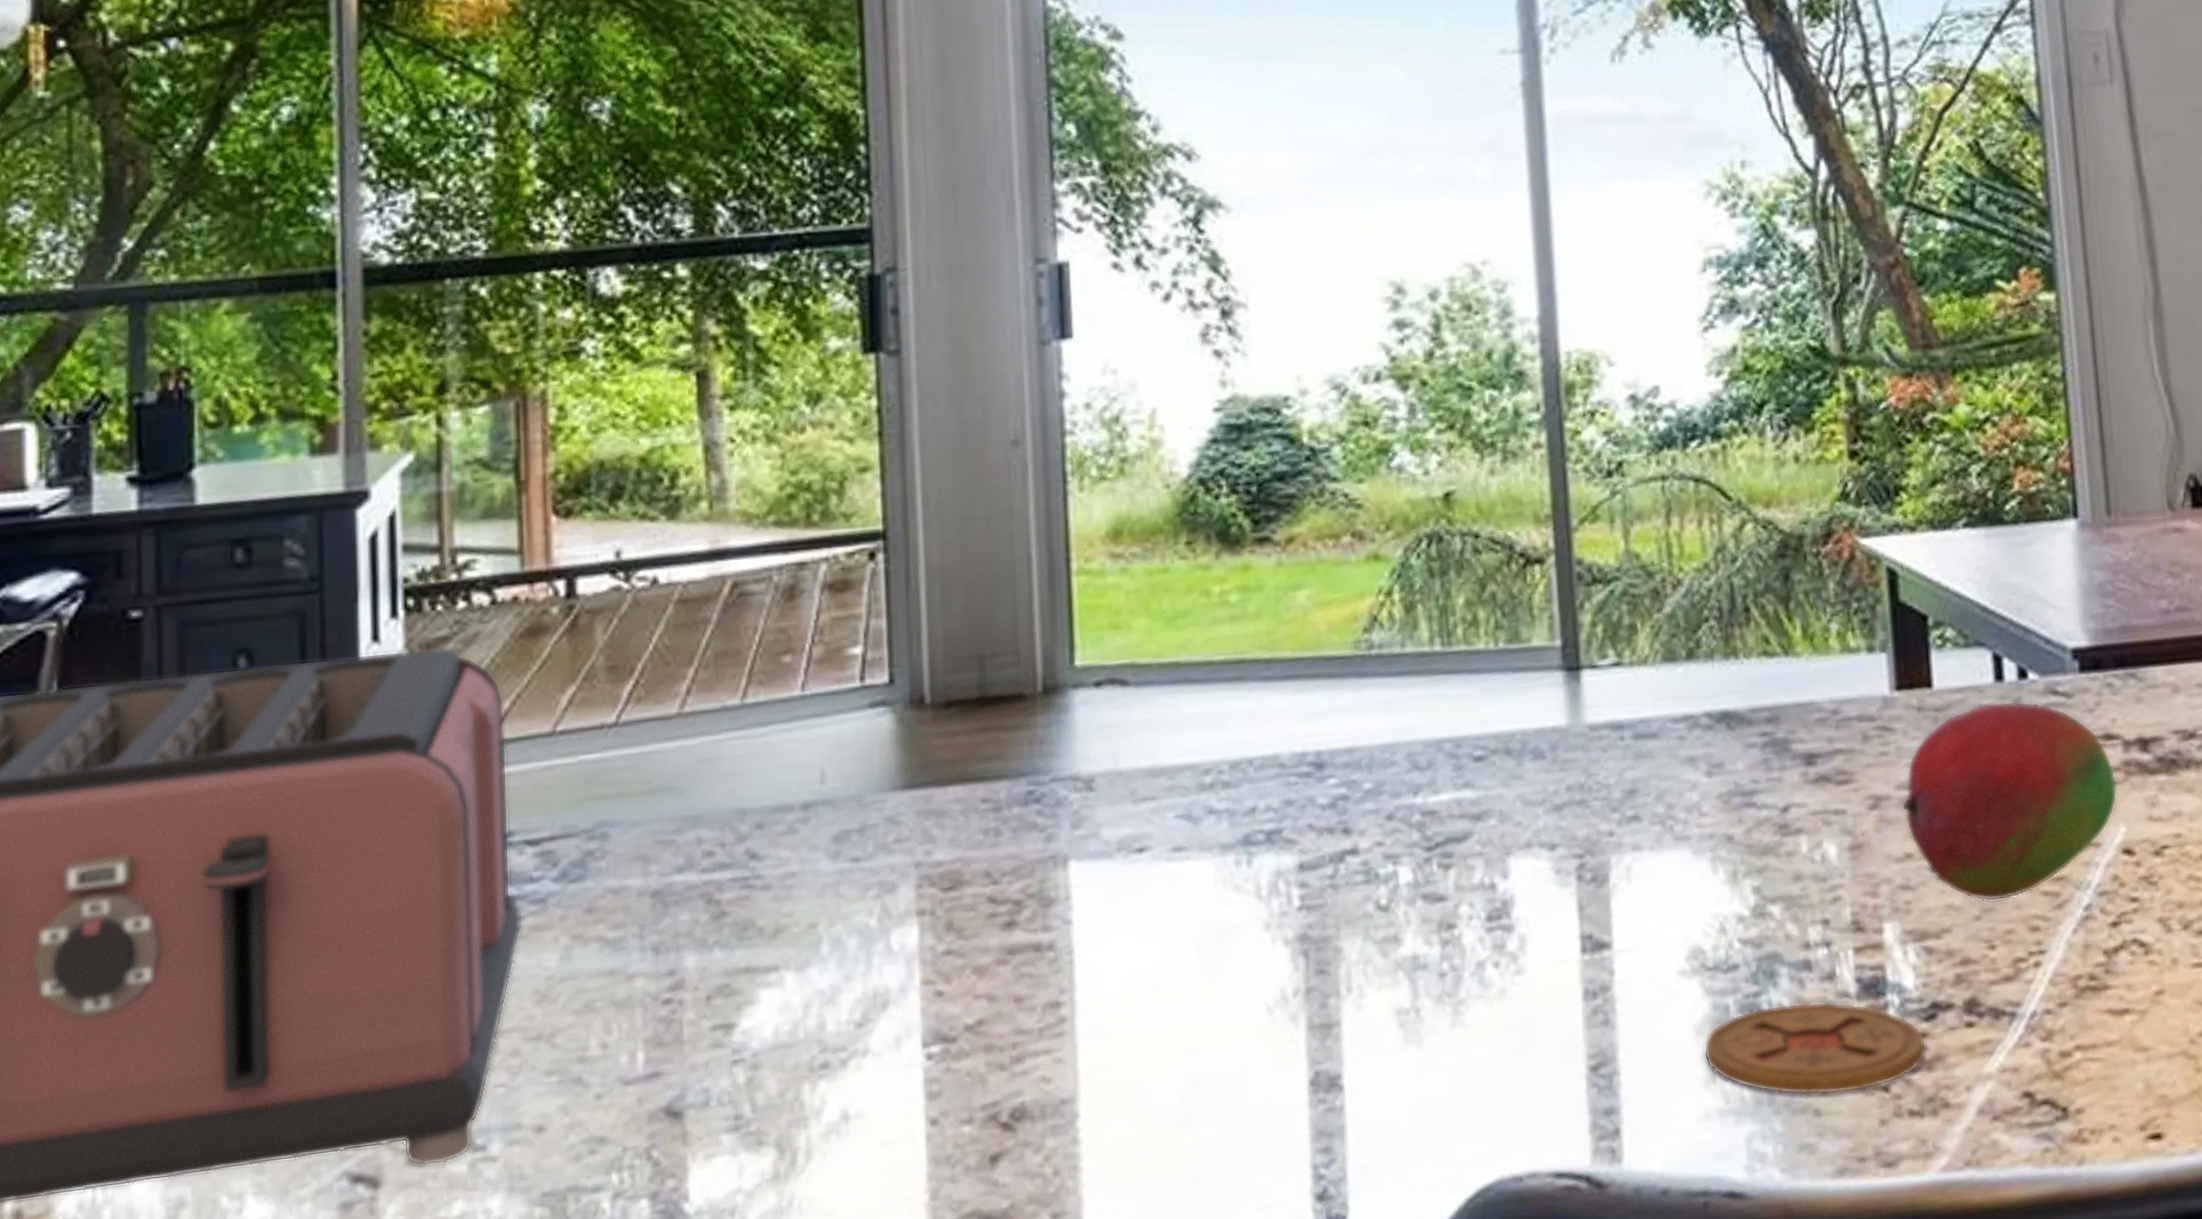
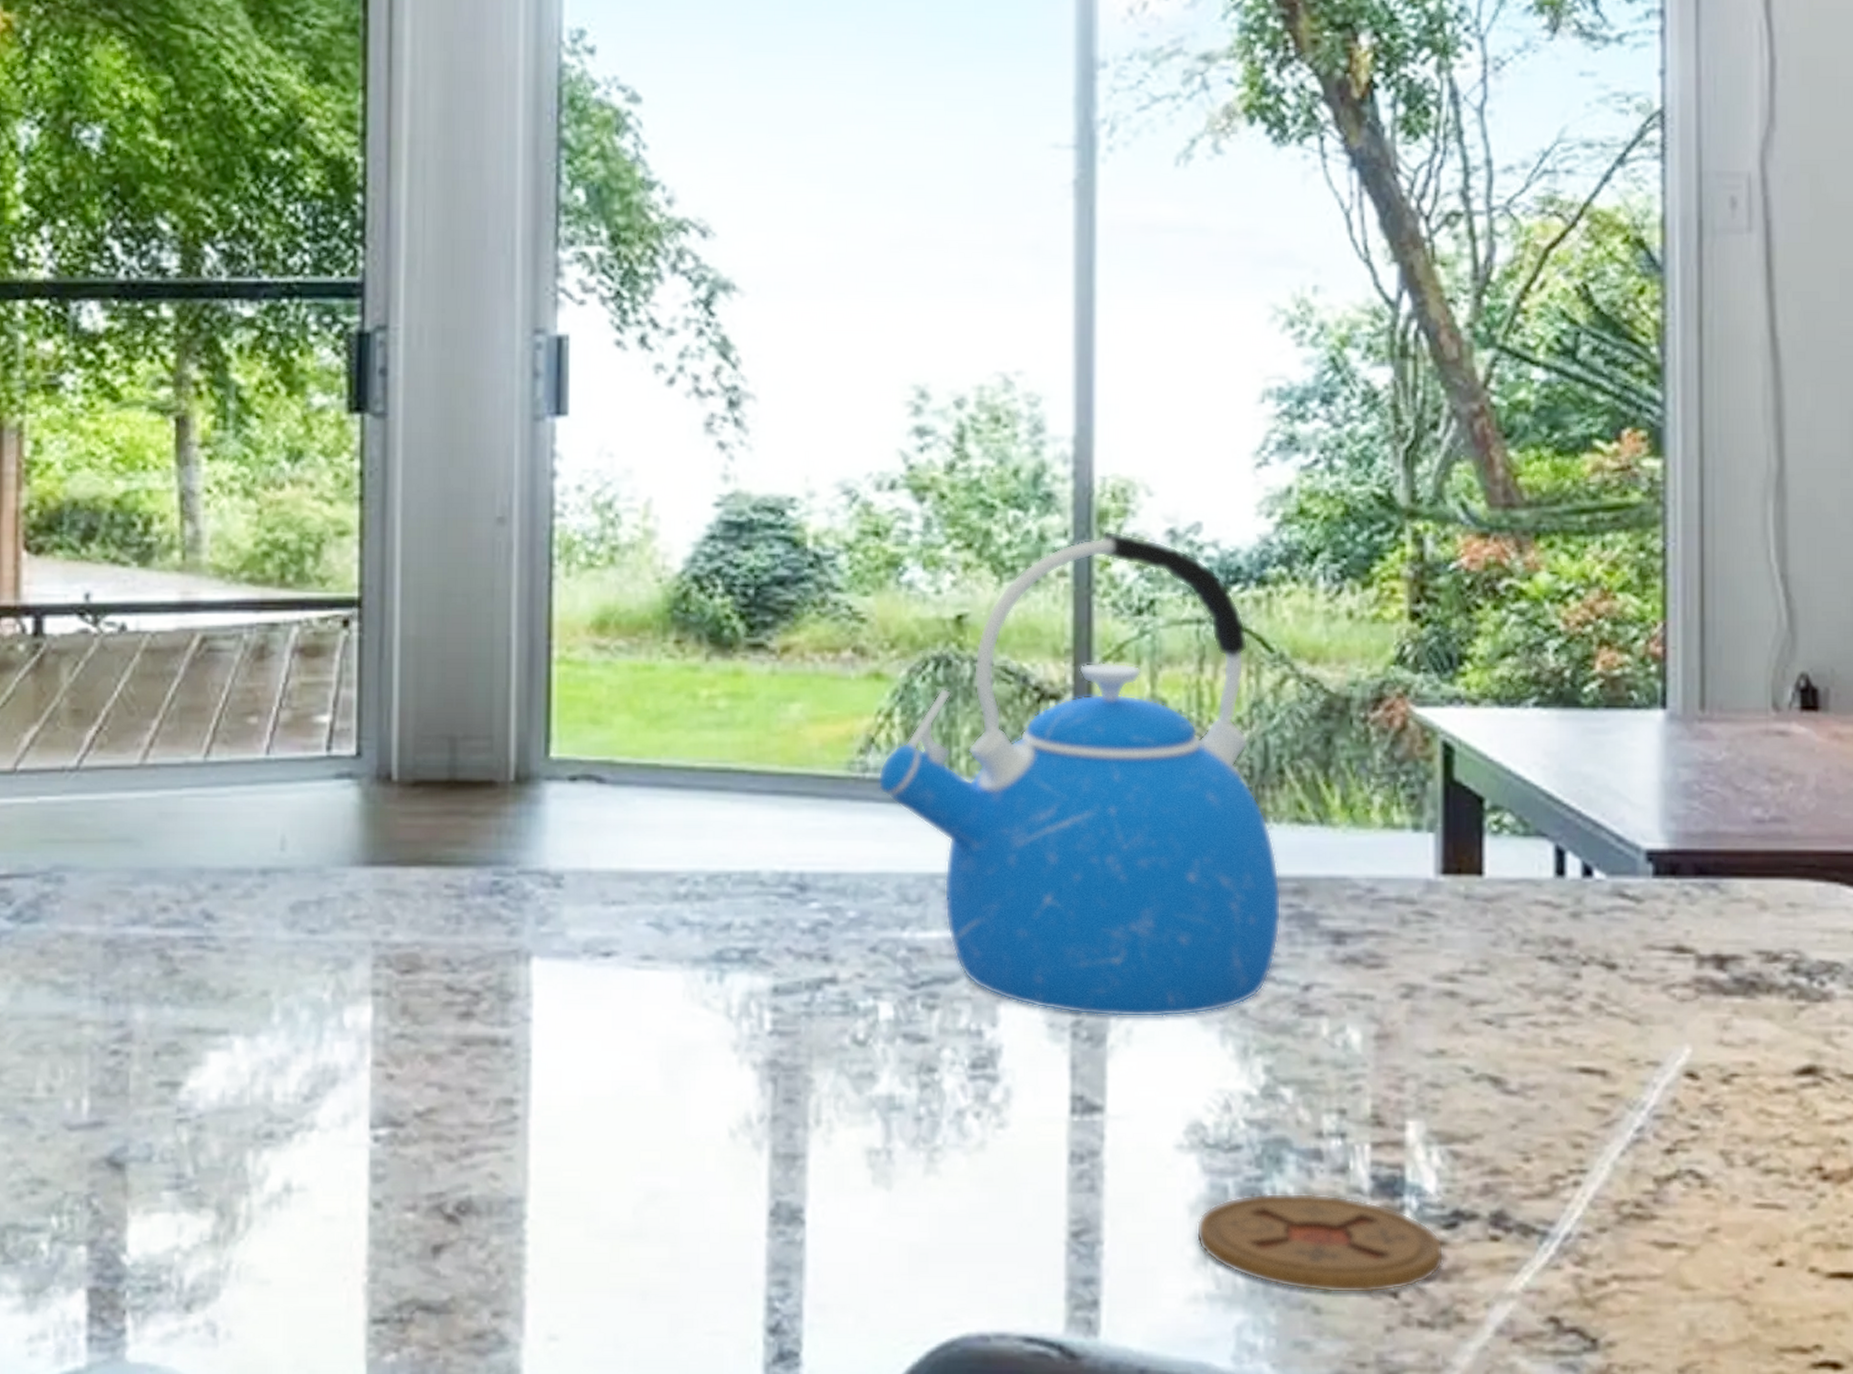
kettle: none [1382,401,1758,858] -> present [878,531,1282,1018]
fruit: present [1901,701,2118,902] -> none [1438,899,1685,1112]

